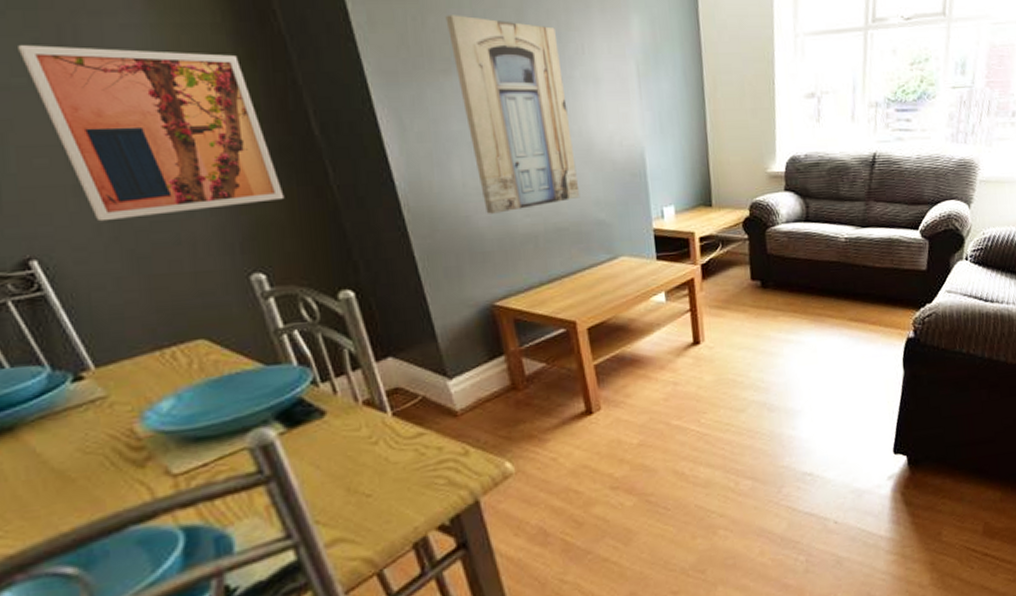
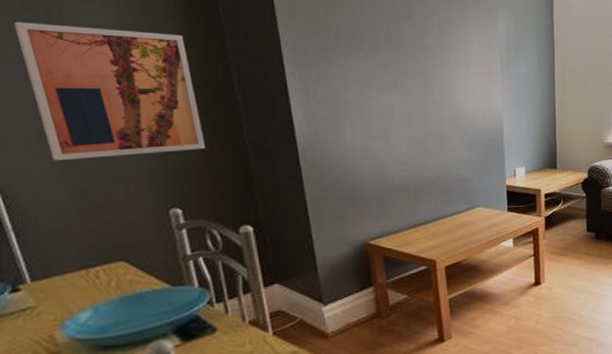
wall art: present [445,15,580,214] -> none [350,10,447,168]

